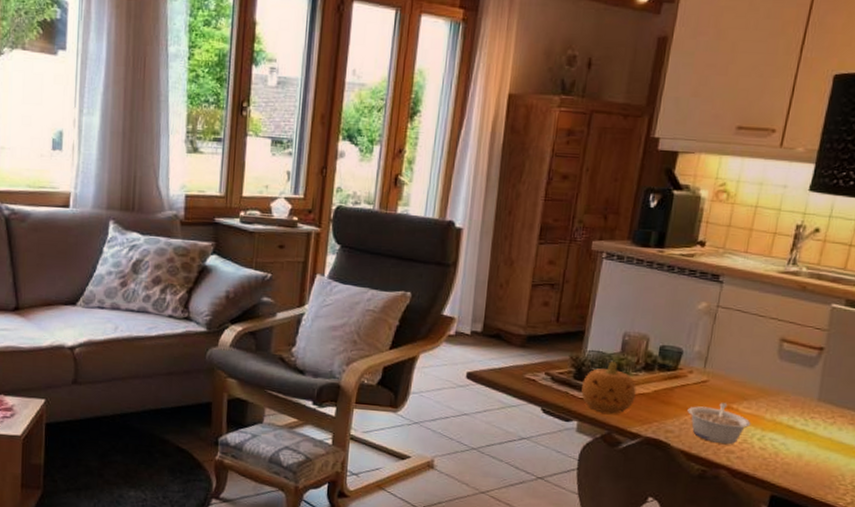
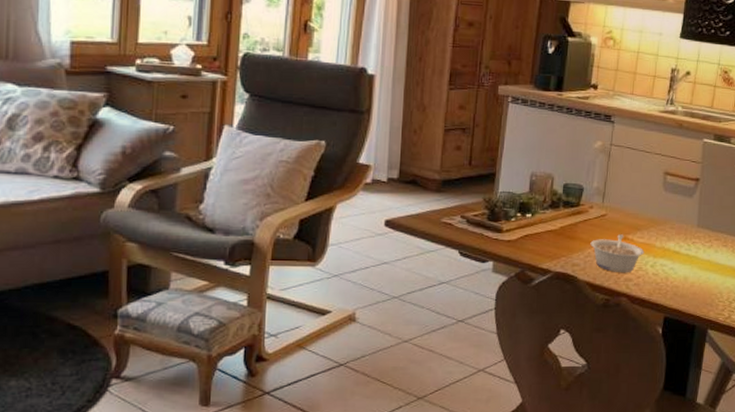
fruit: present [581,361,636,414] -> none [495,201,545,252]

